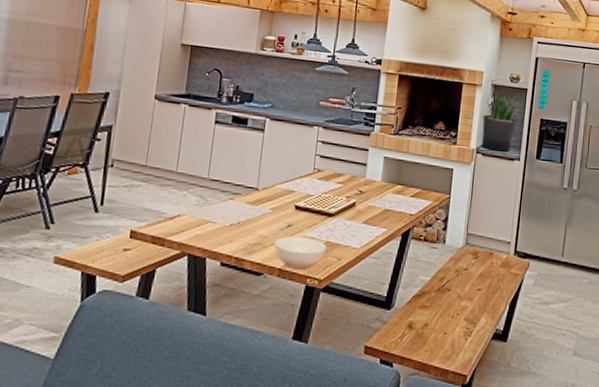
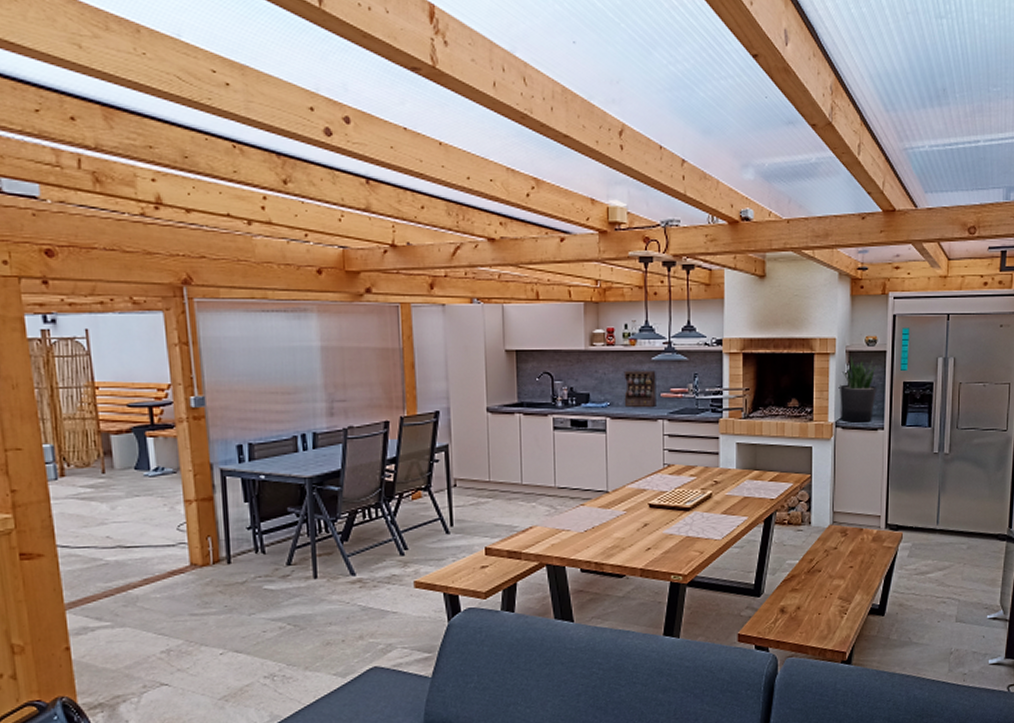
bowl: present [274,236,327,270] -> none [632,534,687,567]
spice rack: none [284,76,318,115] -> present [624,370,656,408]

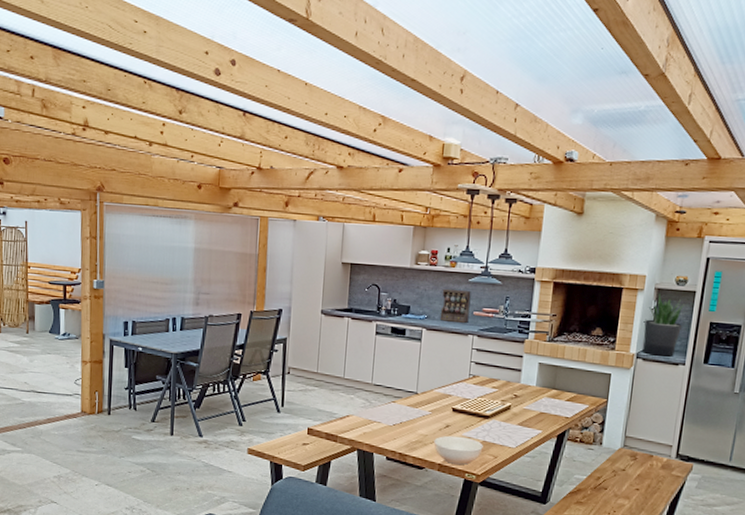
bowl: none [632,534,687,567] -> present [434,435,483,465]

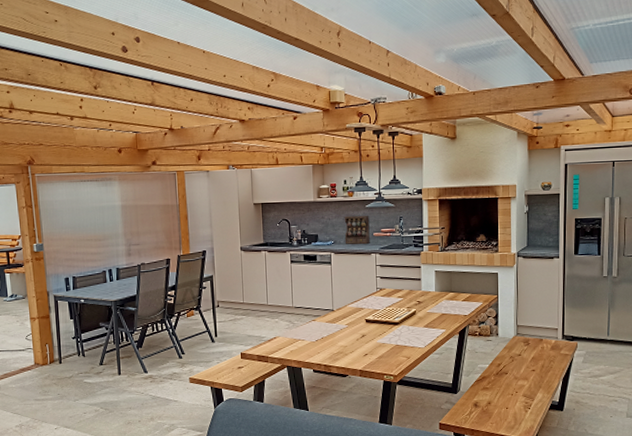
bowl: present [434,435,483,465] -> none [353,343,397,369]
planter: present [643,294,684,358] -> none [520,199,552,254]

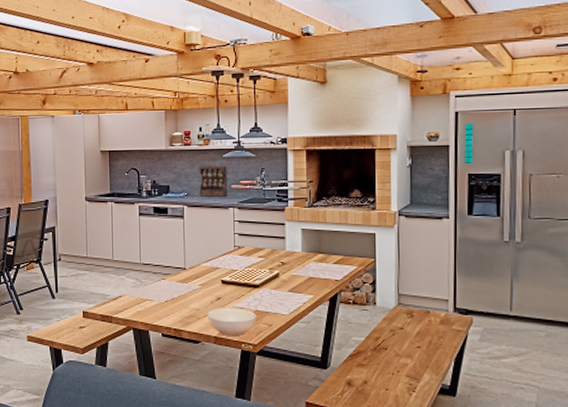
bowl: none [353,343,397,369] -> present [207,307,256,337]

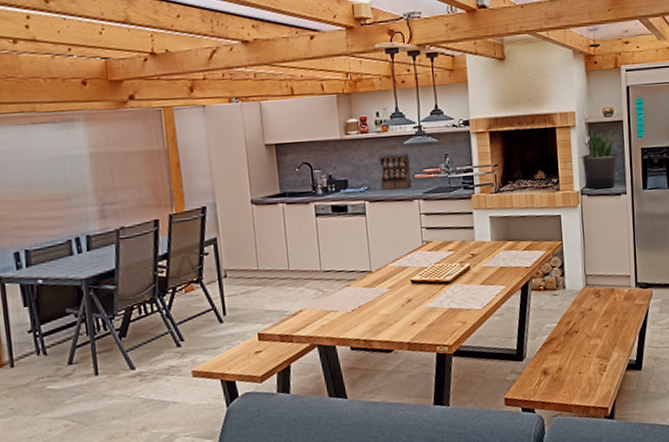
bowl: present [207,307,256,337] -> none [398,308,450,340]
planter: none [402,151,440,213] -> present [582,128,617,191]

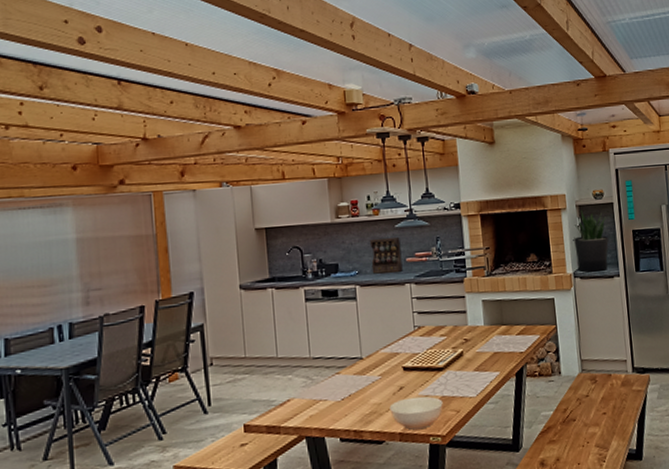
bowl: none [398,308,450,340] -> present [389,396,443,430]

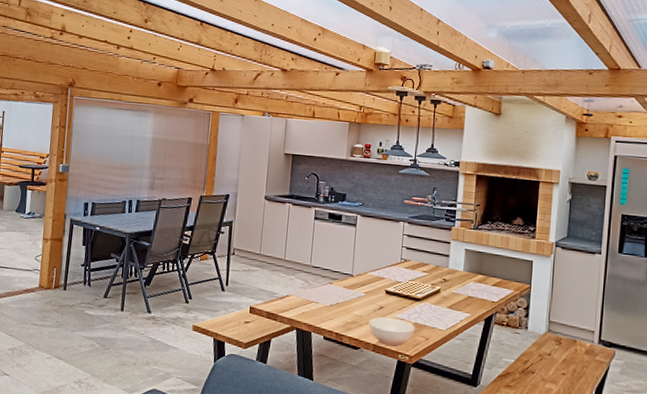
spice rack: present [369,237,403,274] -> none [373,178,402,212]
planter: present [574,210,609,273] -> none [561,188,597,247]

